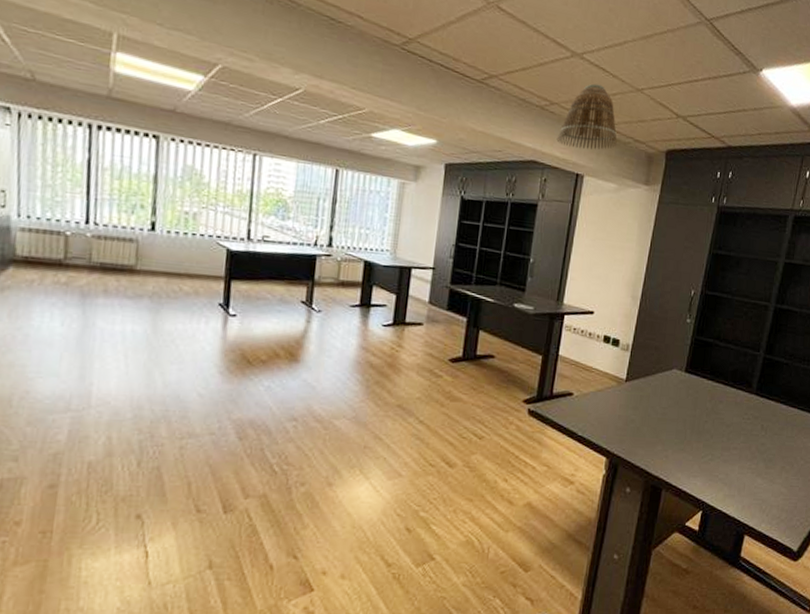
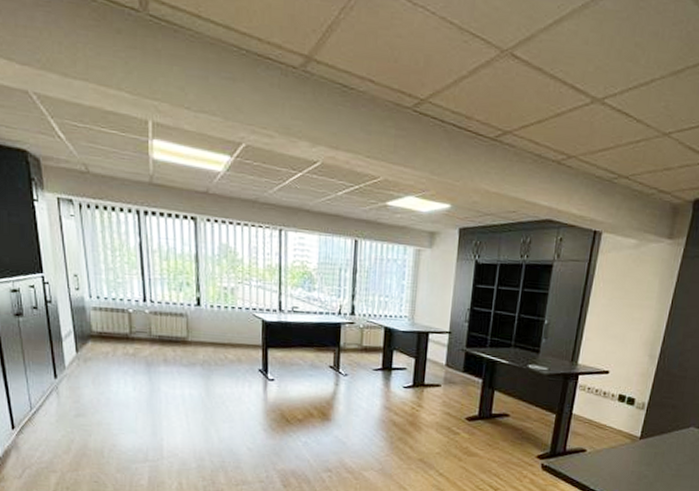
lamp shade: present [556,83,617,150] -> none [573,131,640,204]

